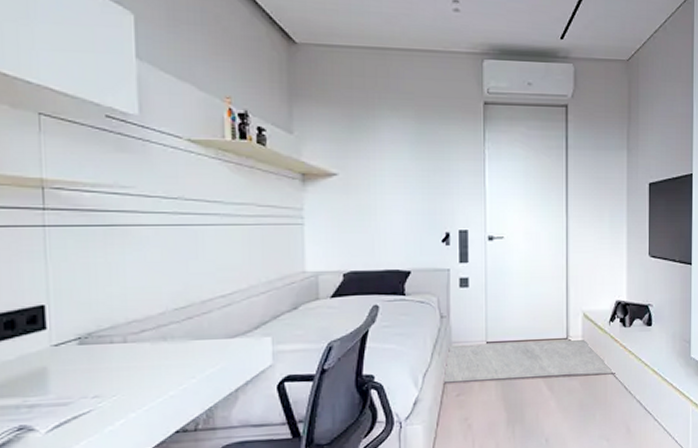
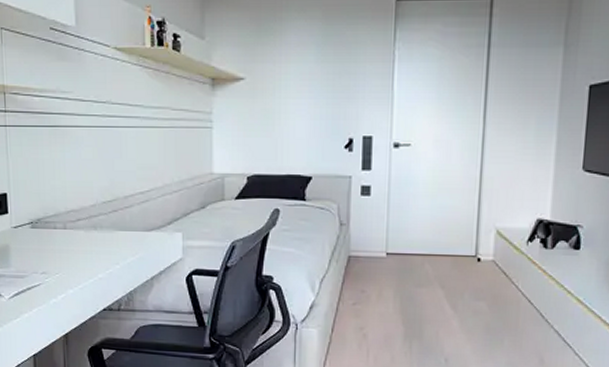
rug: present [444,339,615,383] -> none [341,253,531,299]

